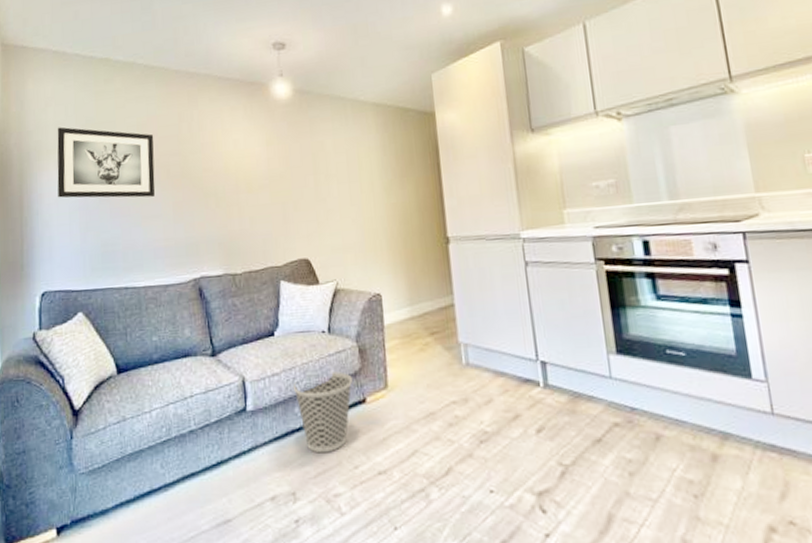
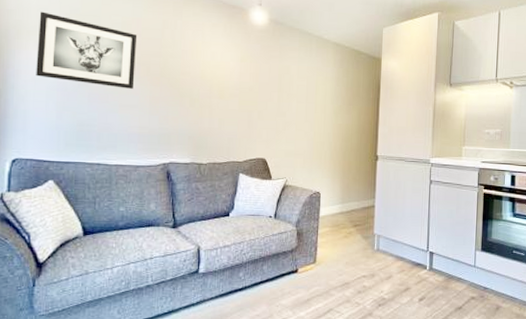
wastebasket: present [292,371,352,454] -> none [240,248,289,308]

